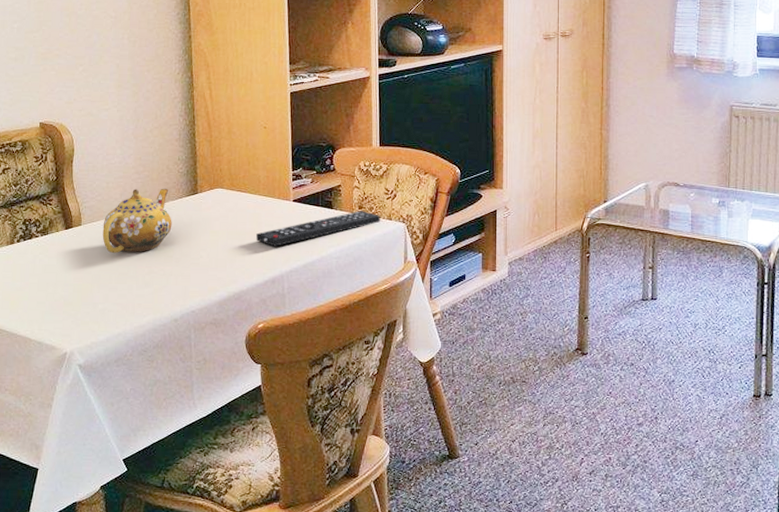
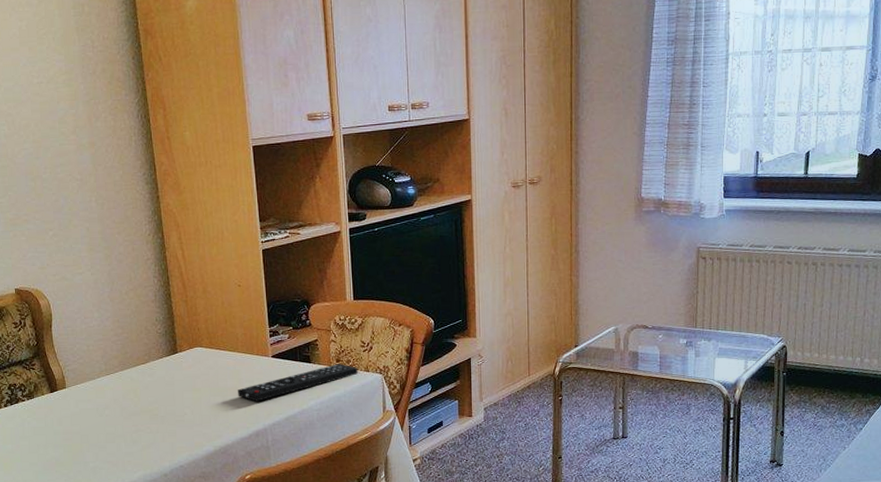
teapot: present [102,188,172,253] -> none [87,349,155,413]

